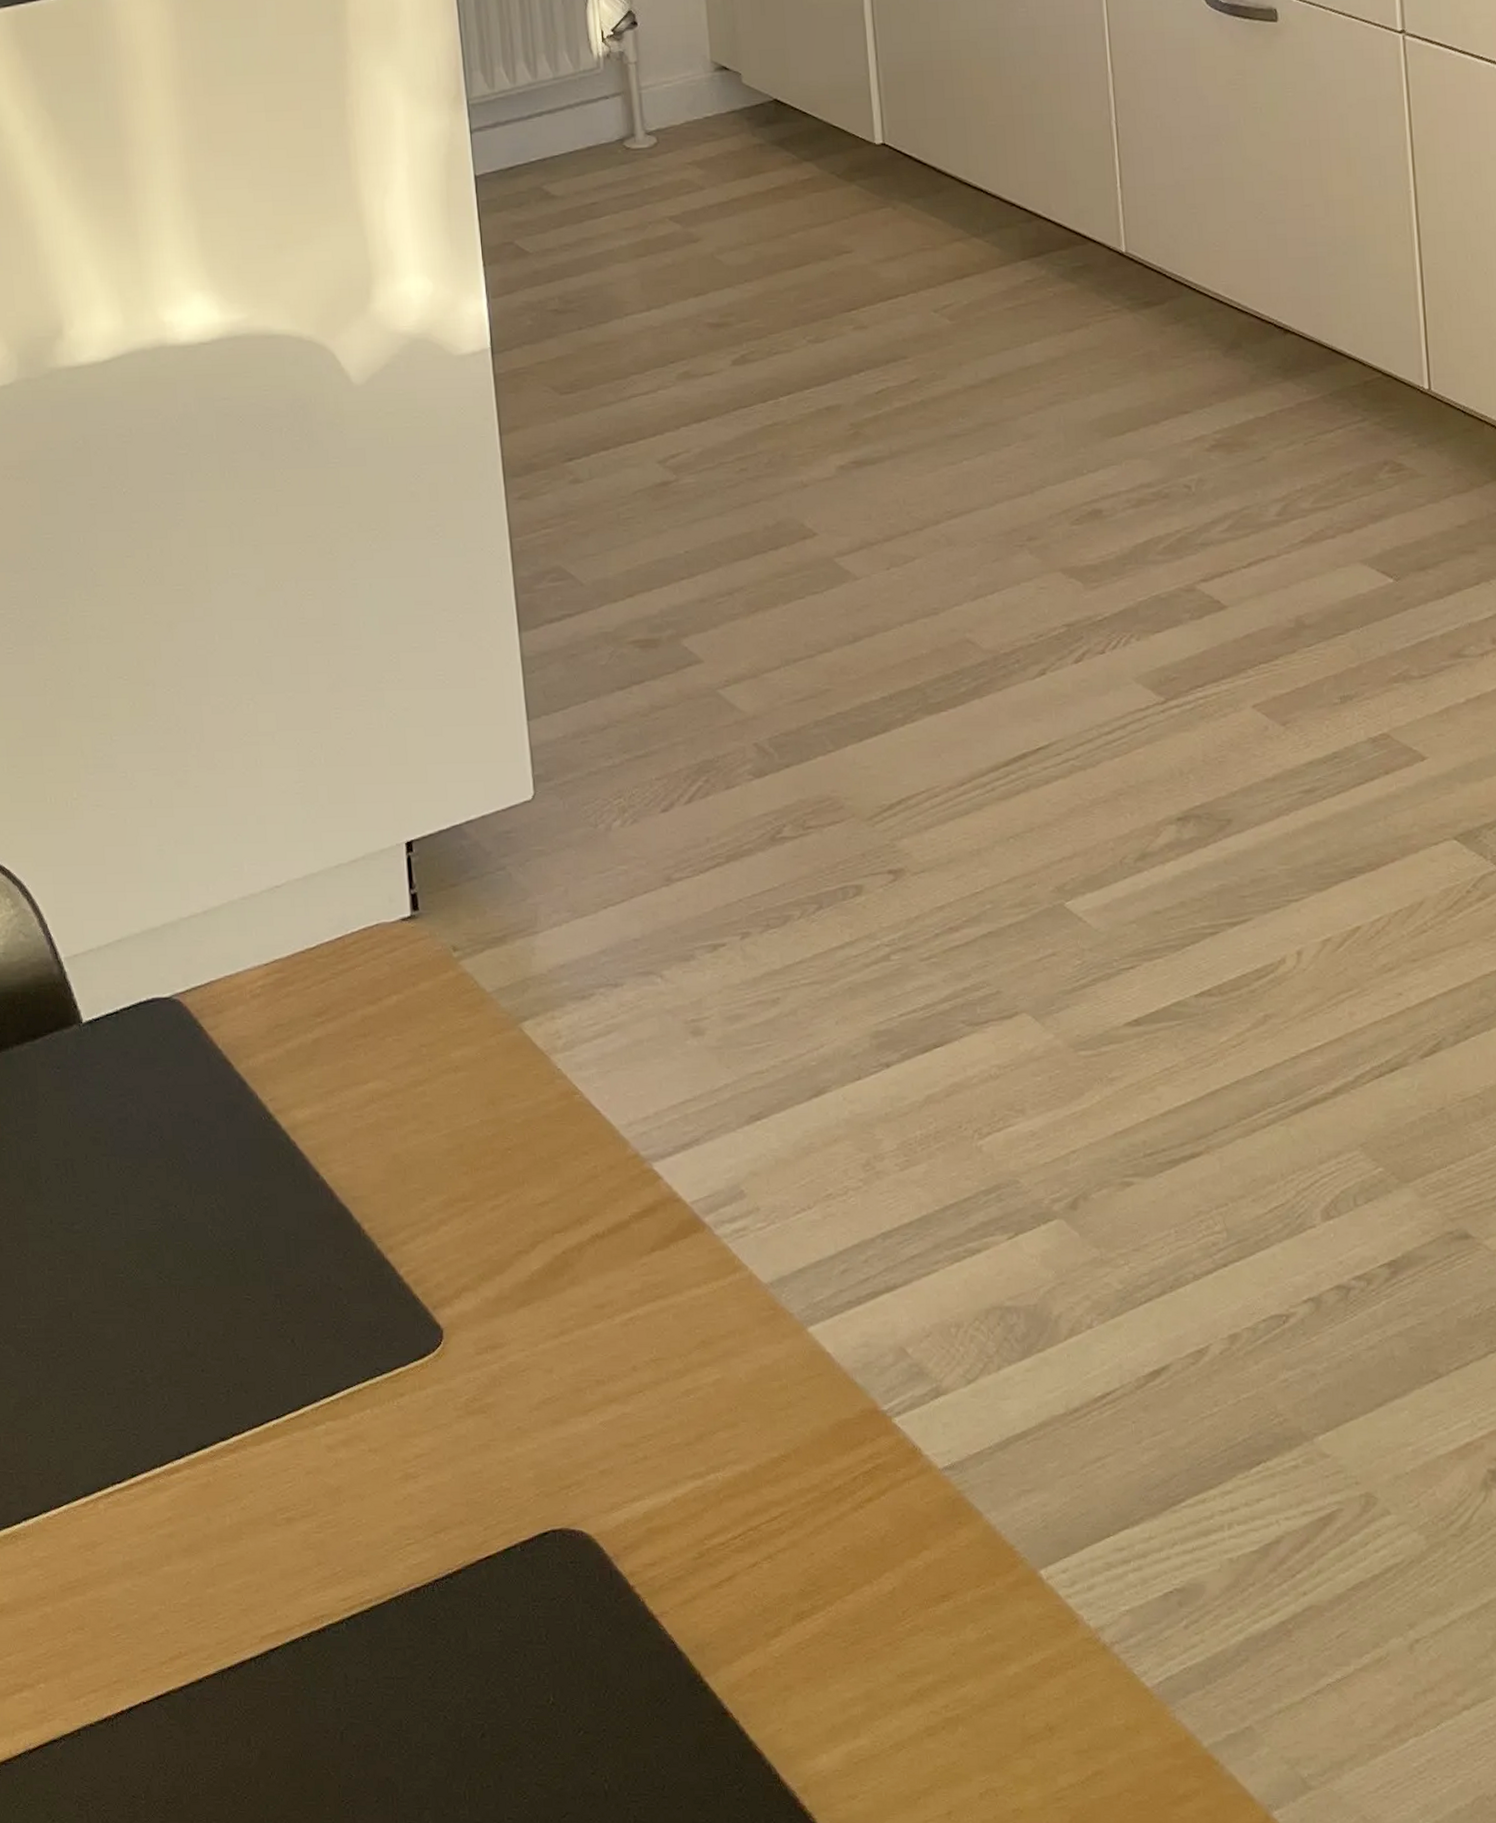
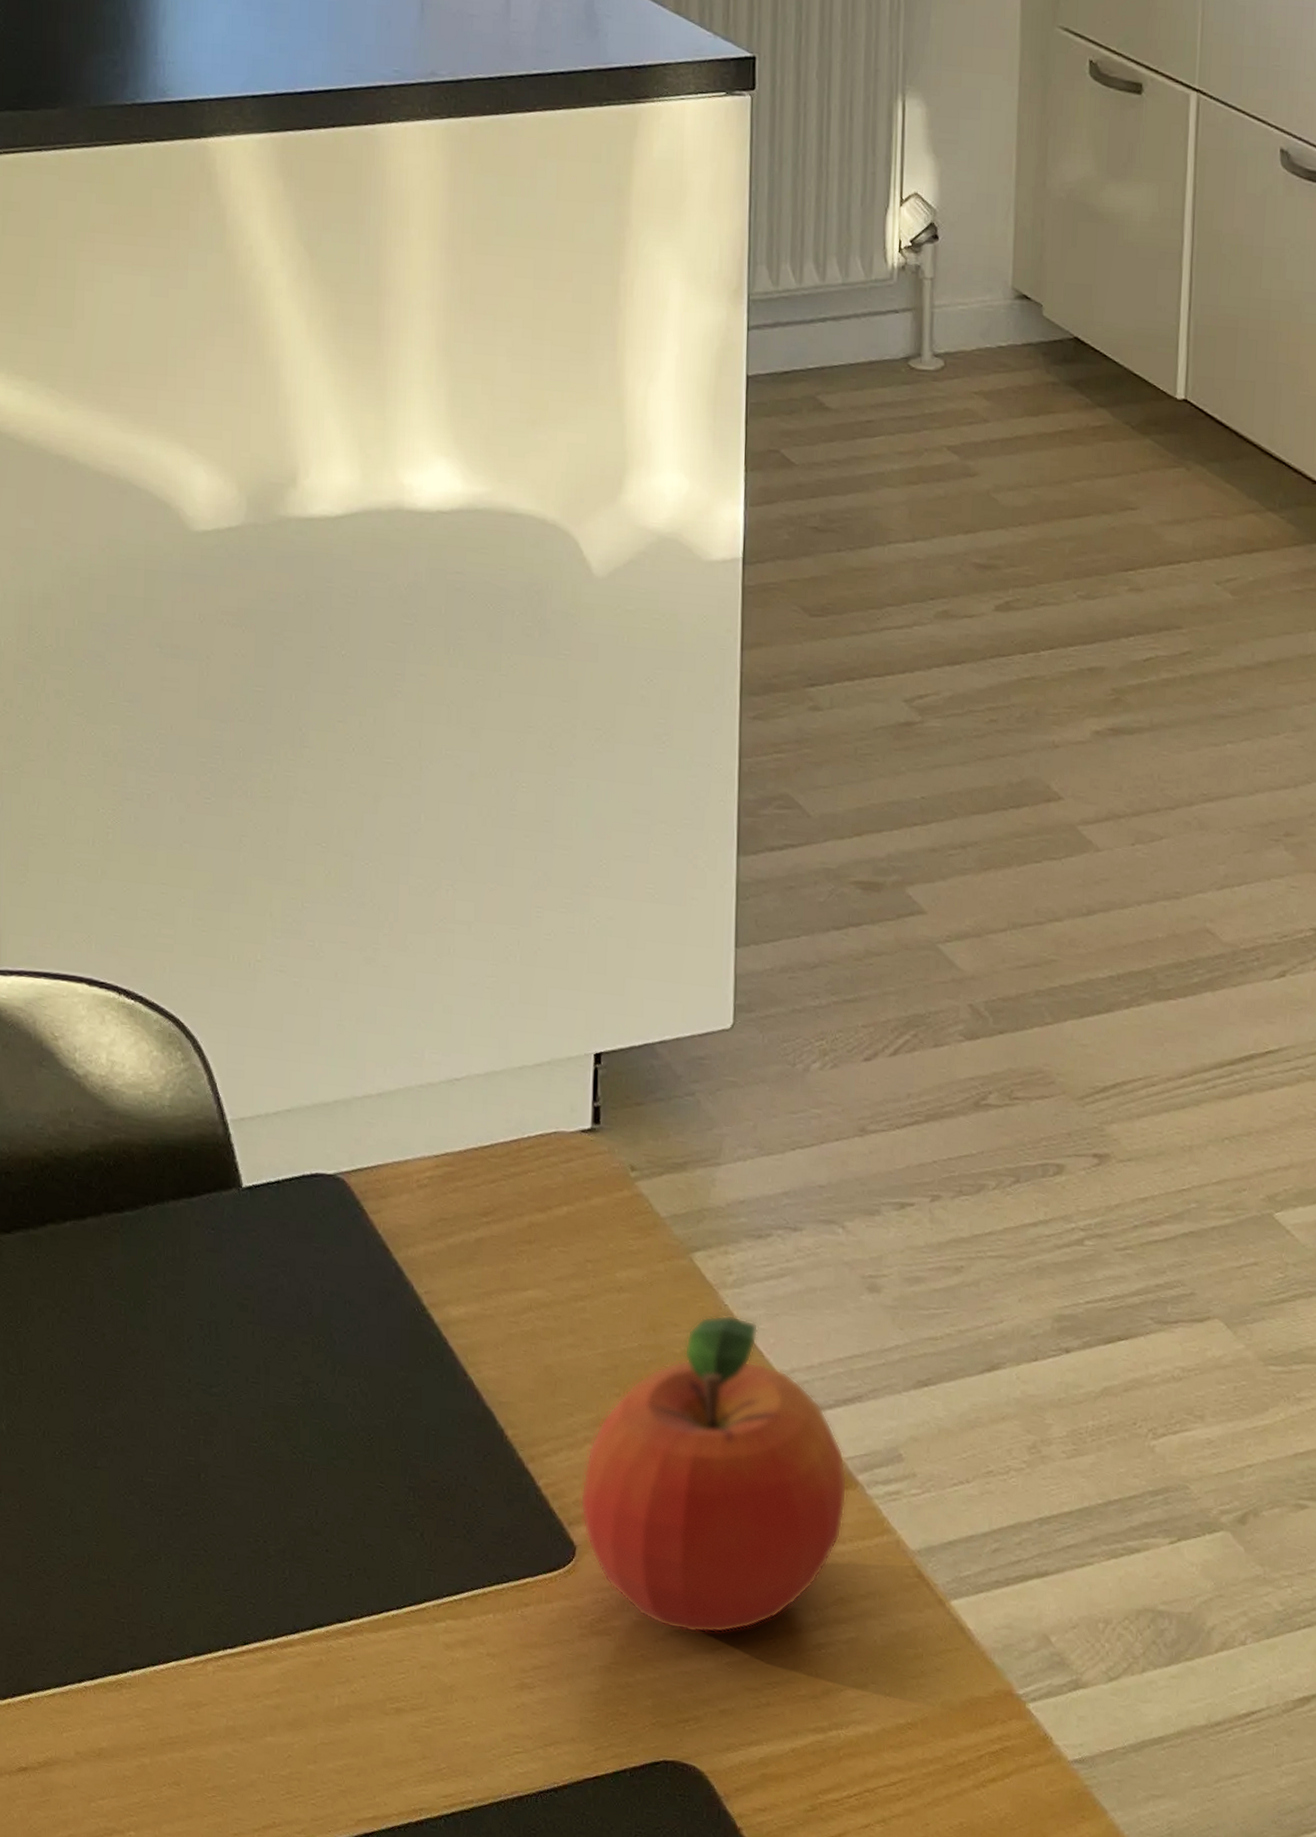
fruit: none [441,1078,697,1398] -> present [580,1314,848,1634]

